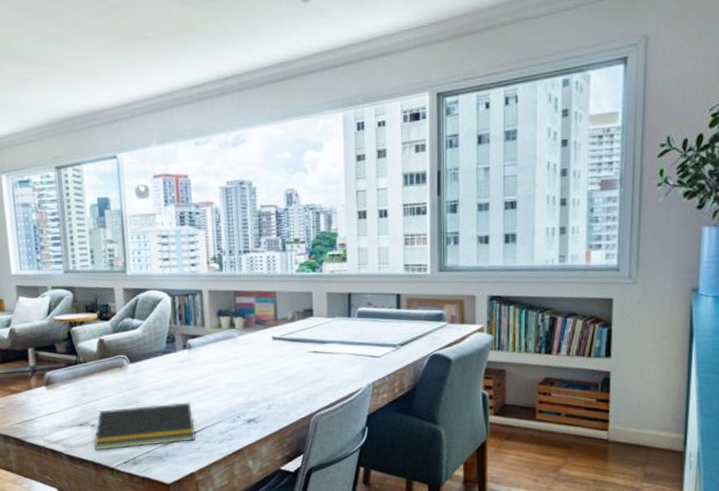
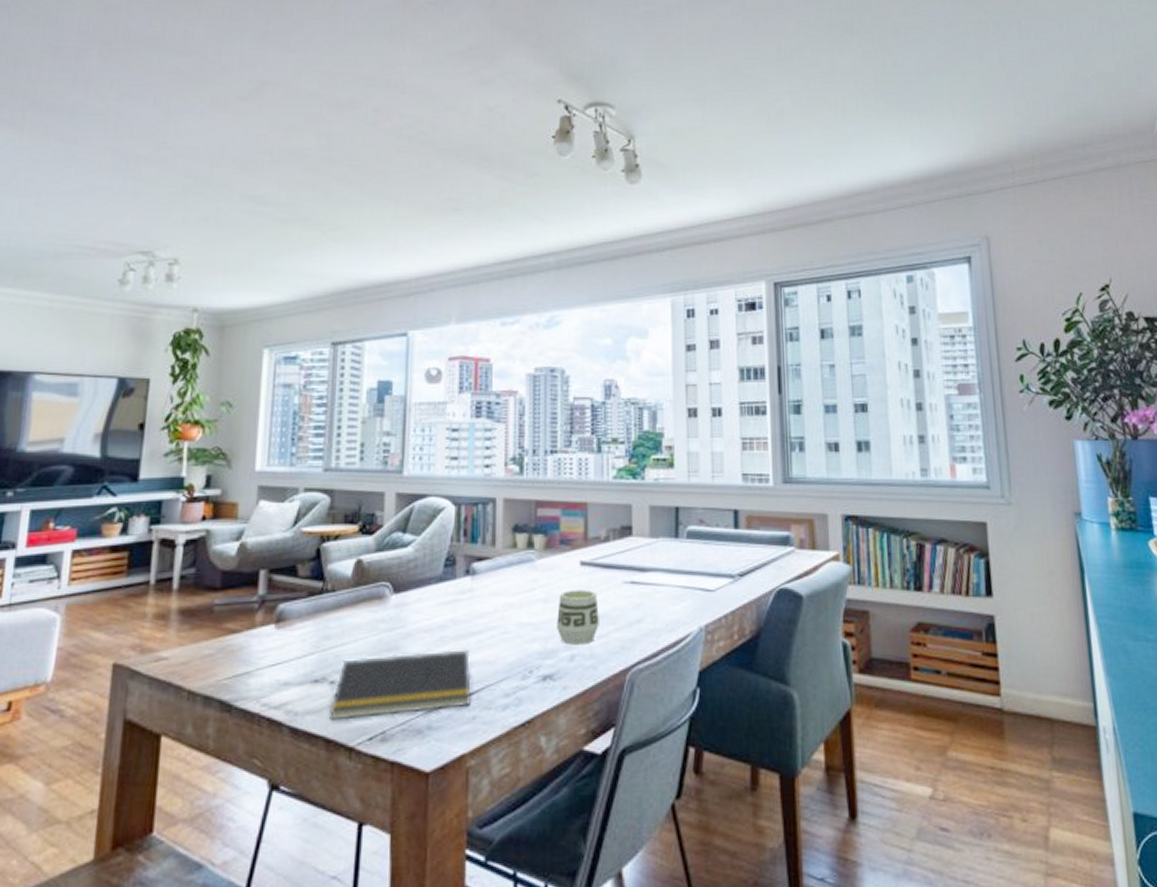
cup: none [256,358,289,398] -> present [557,589,599,645]

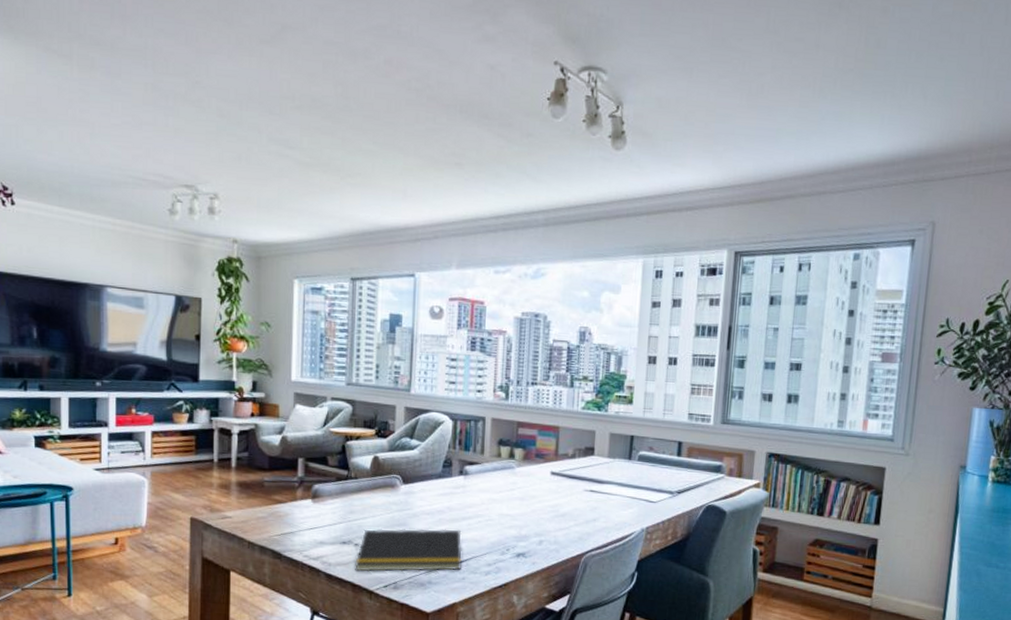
cup: present [557,589,599,645] -> none [530,492,564,534]

